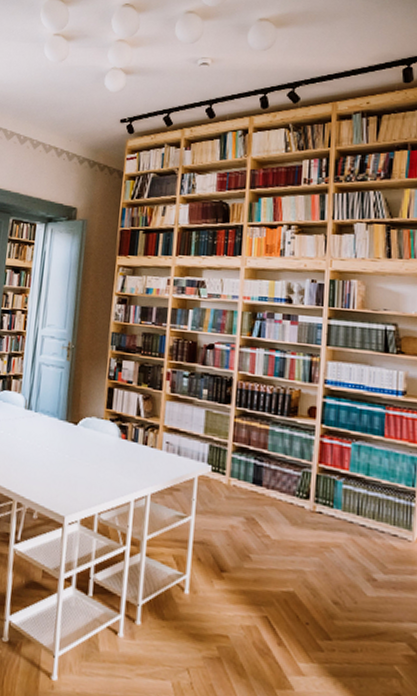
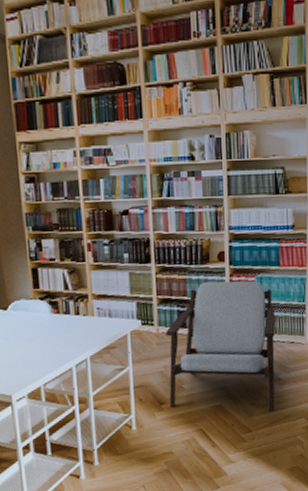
armchair: none [231,436,375,620] -> present [166,280,276,411]

